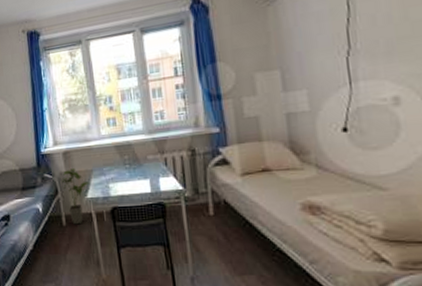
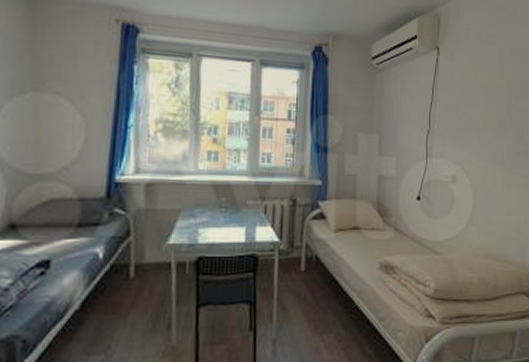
house plant: present [61,168,90,225] -> none [137,205,175,277]

